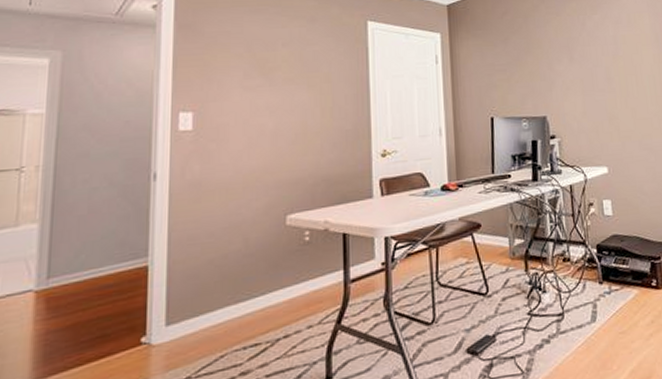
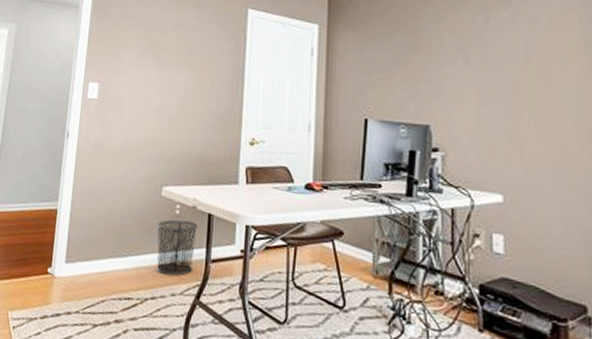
waste bin: none [282,245,332,308] -> present [156,219,198,276]

